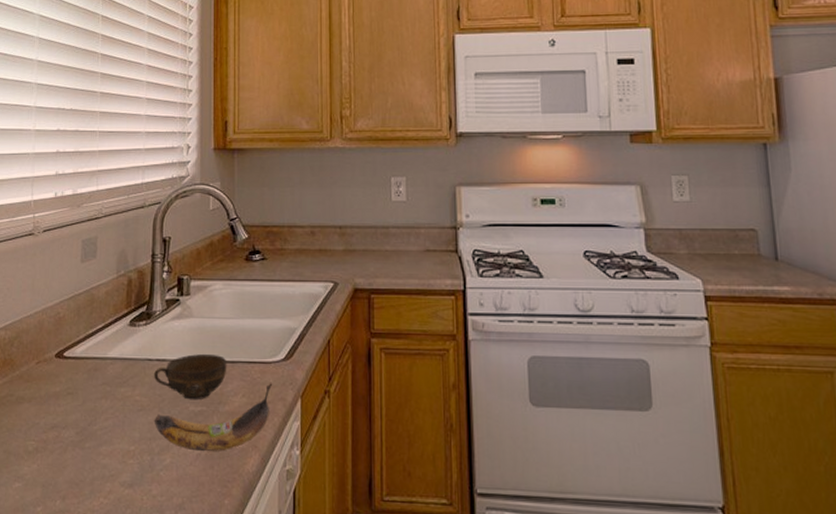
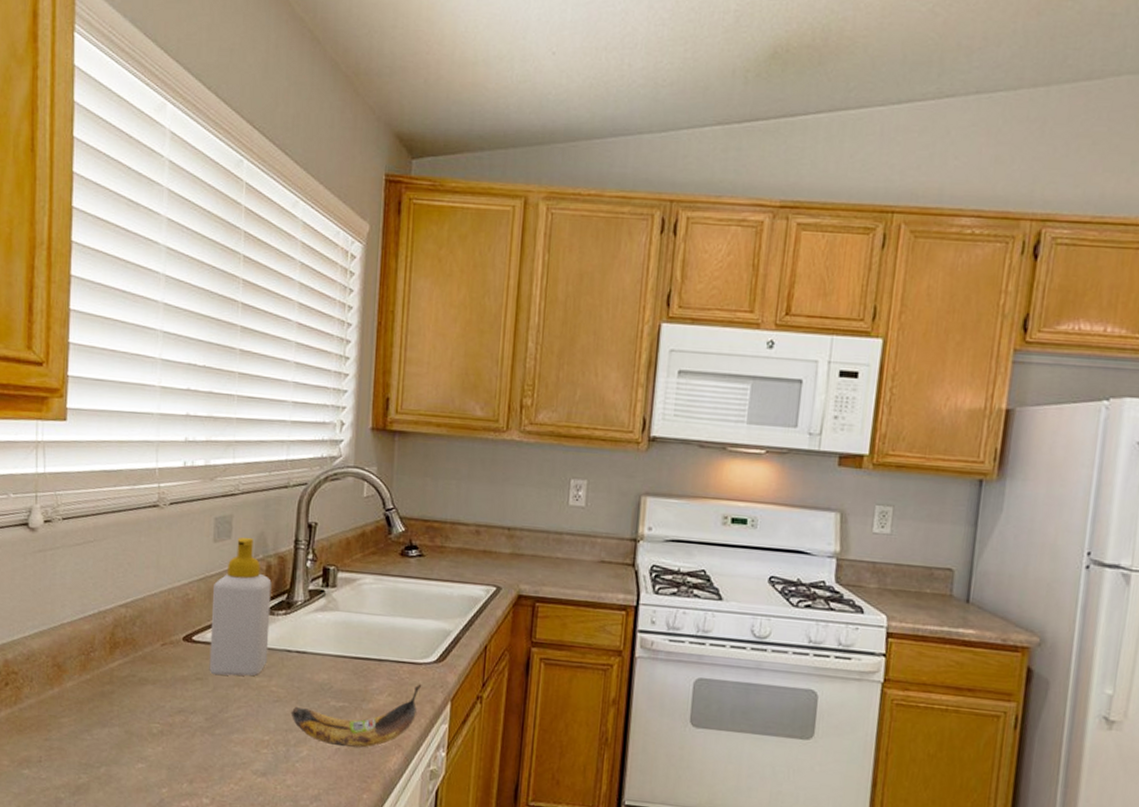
soap bottle: none [79,255,133,389] -> present [209,537,272,676]
cup: present [153,353,227,400] -> none [291,649,374,696]

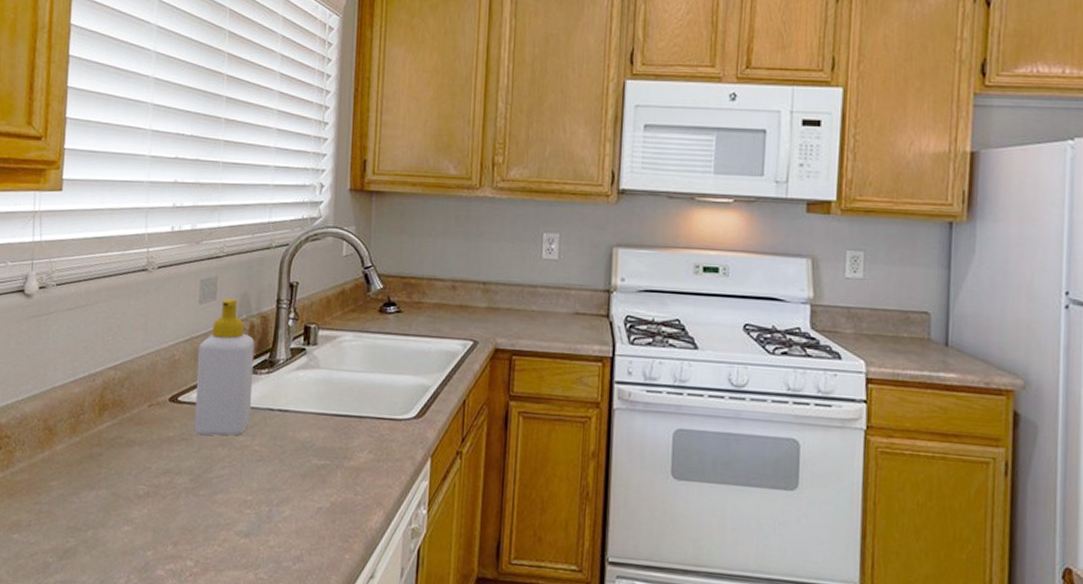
banana: present [291,683,422,748] -> none [273,439,402,507]

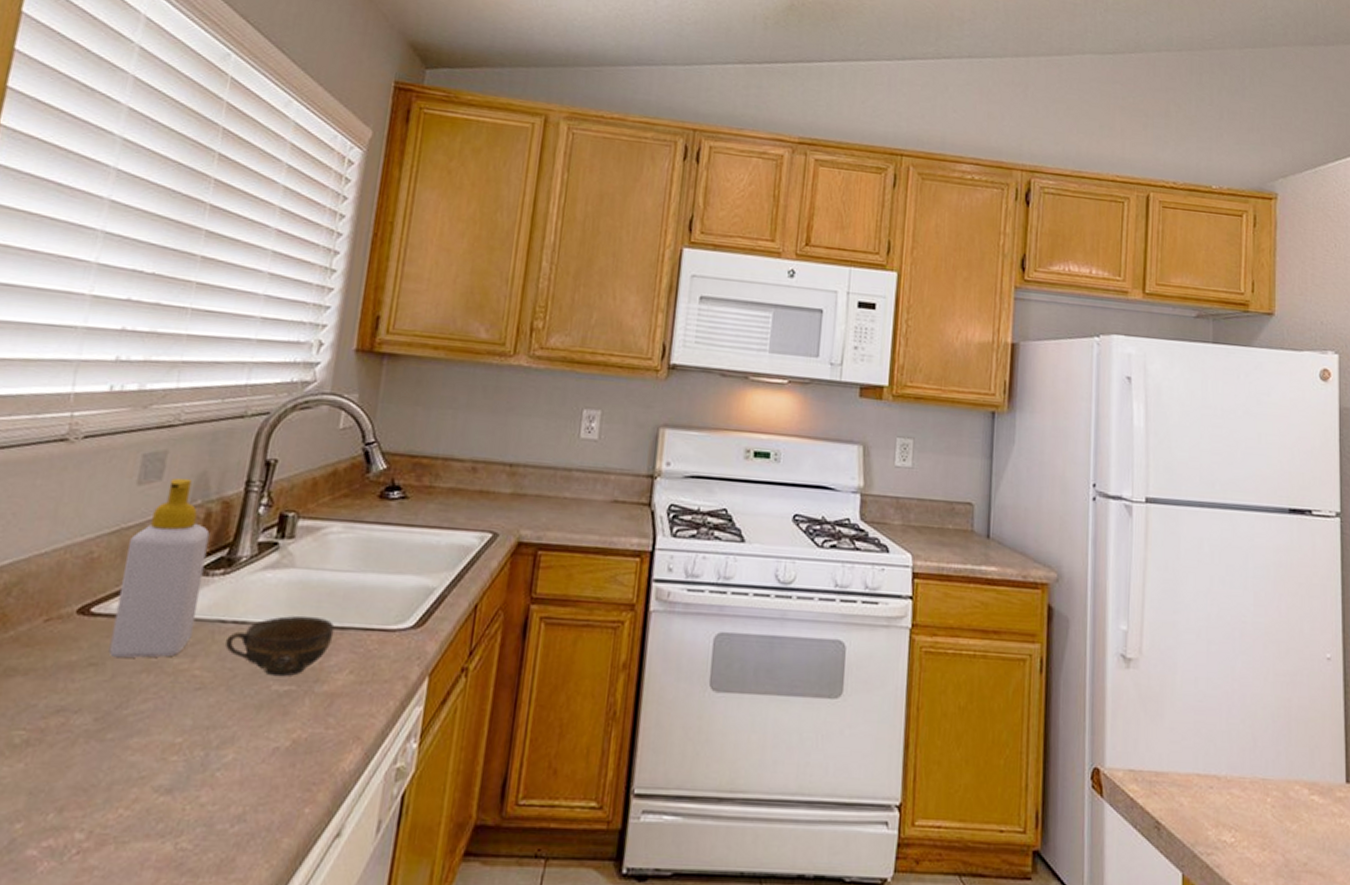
cup: none [274,406,354,454] -> present [224,615,335,677]

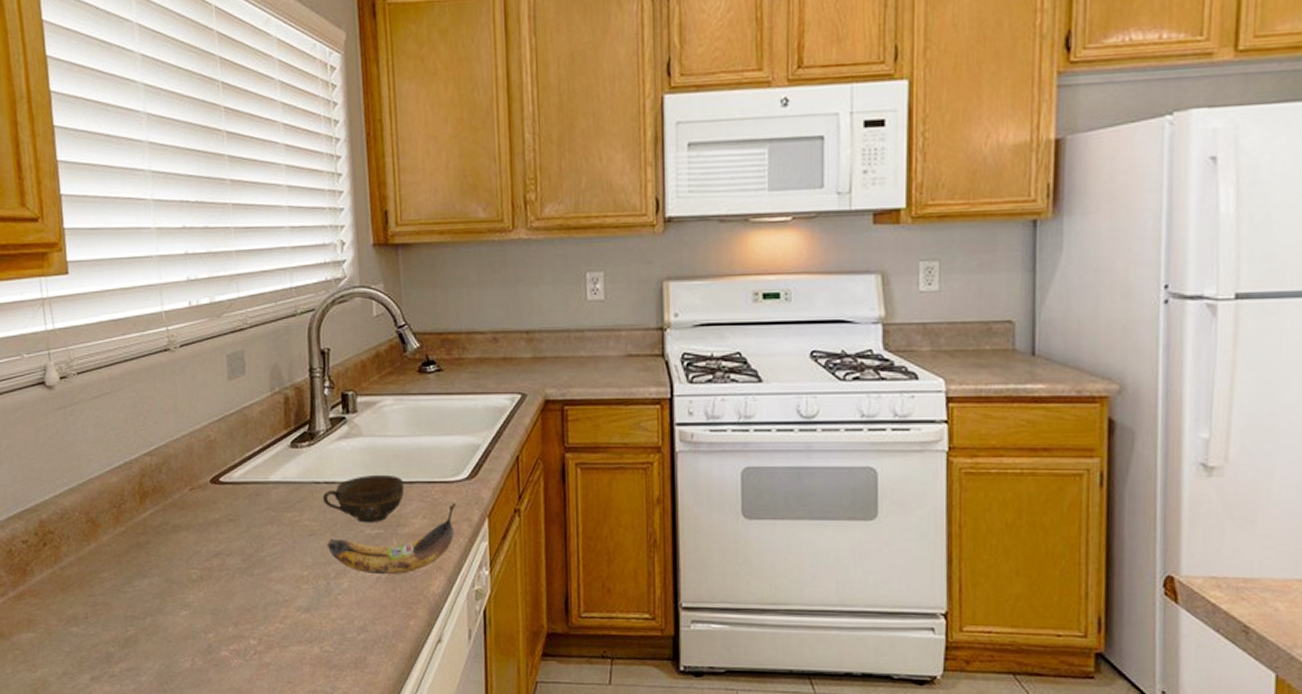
soap bottle: present [108,477,210,659] -> none [233,371,297,515]
banana: none [216,655,394,745] -> present [326,502,457,575]

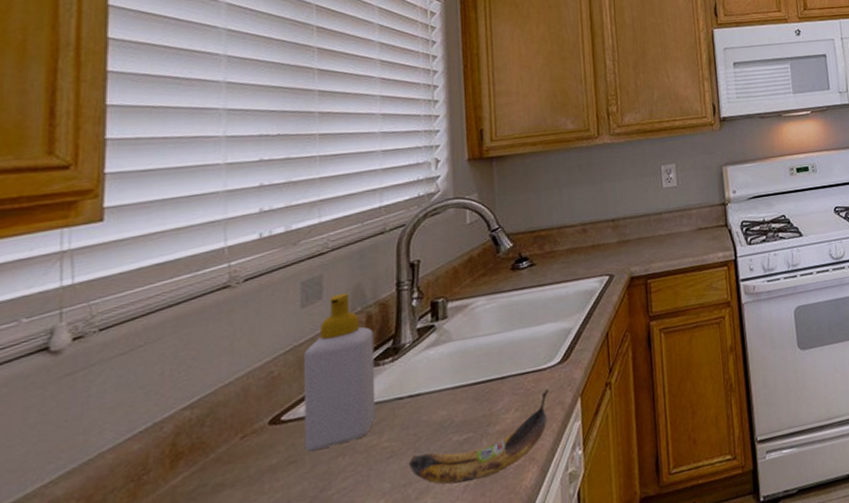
soap bottle: none [233,371,297,515] -> present [303,292,376,452]
cup: present [322,474,405,523] -> none [405,374,496,431]

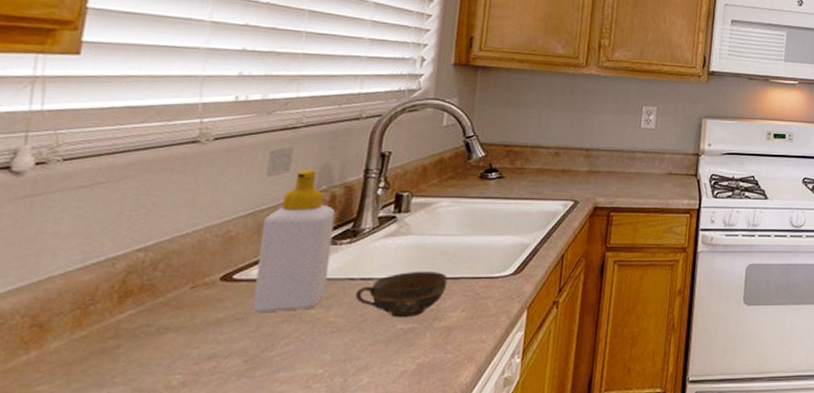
cup: none [405,374,496,431] -> present [354,271,448,318]
banana: present [408,388,549,485] -> none [351,296,498,369]

